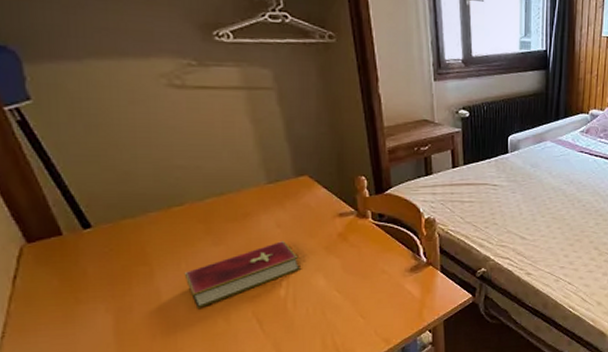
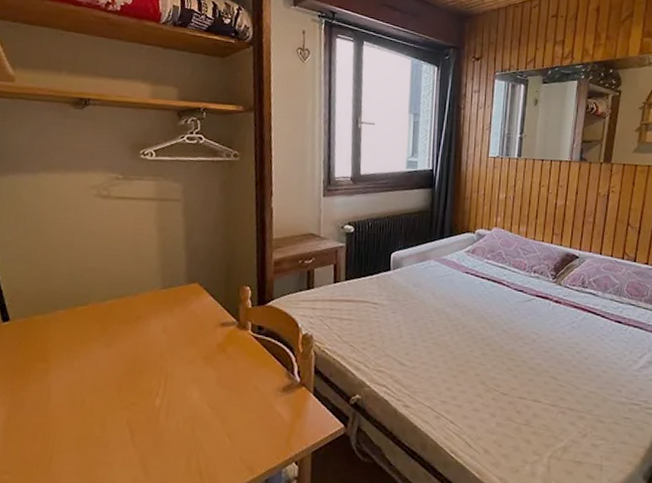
hardcover book: present [183,241,300,308] -> none [74,347,178,411]

